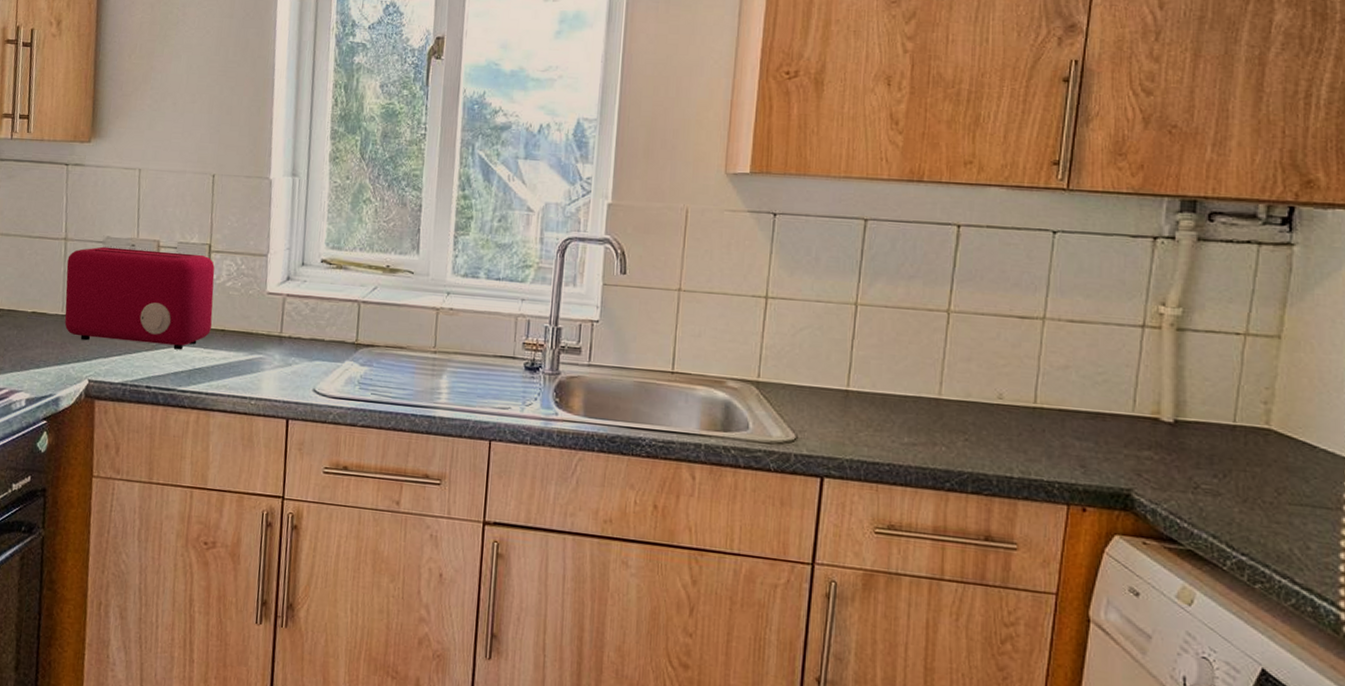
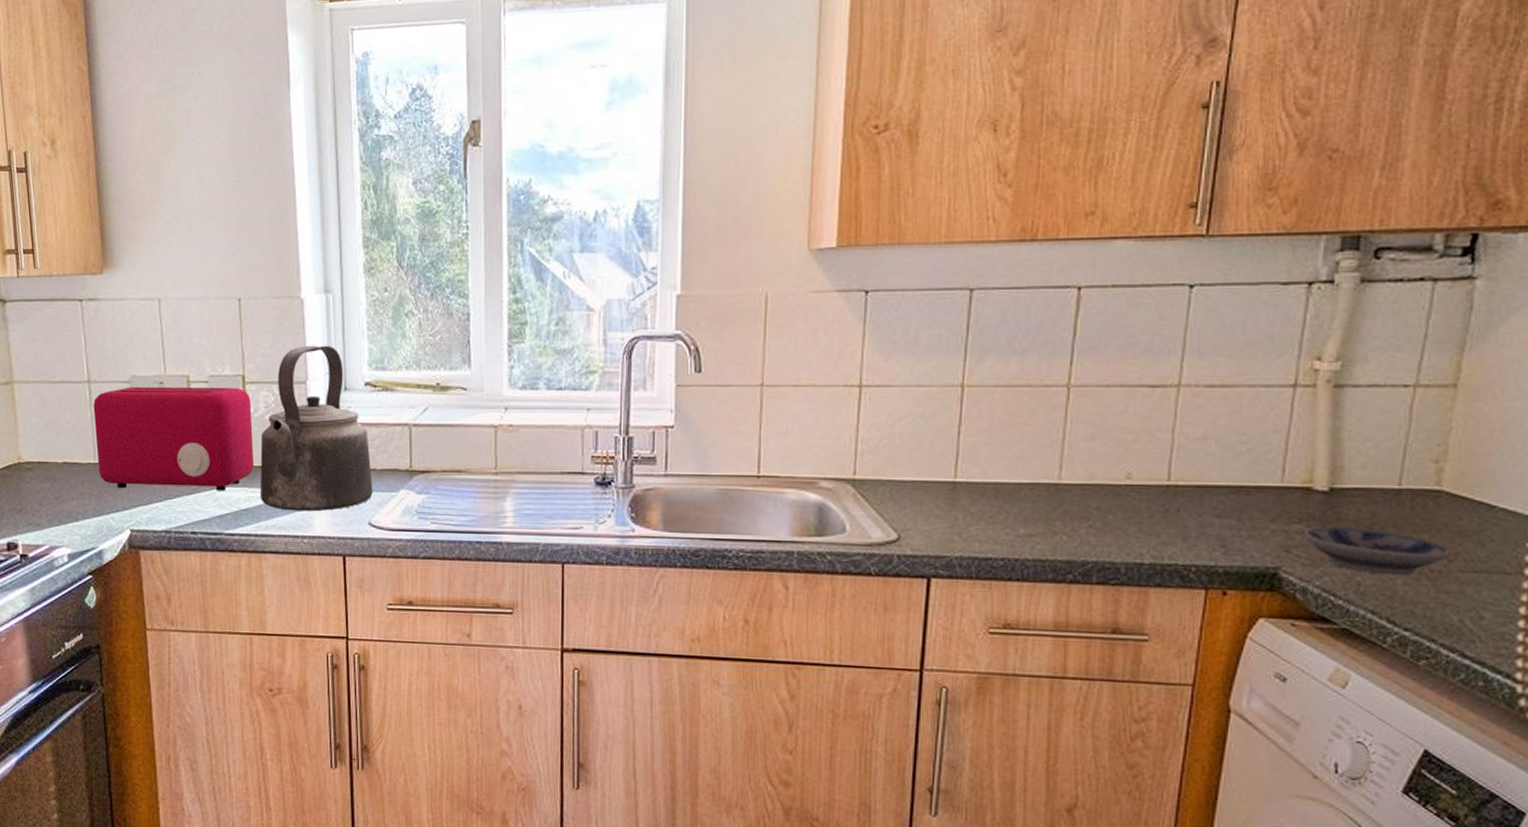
kettle: none [214,222,321,376] -> present [261,345,373,512]
bowl: none [1154,455,1280,505] -> present [1305,527,1451,576]

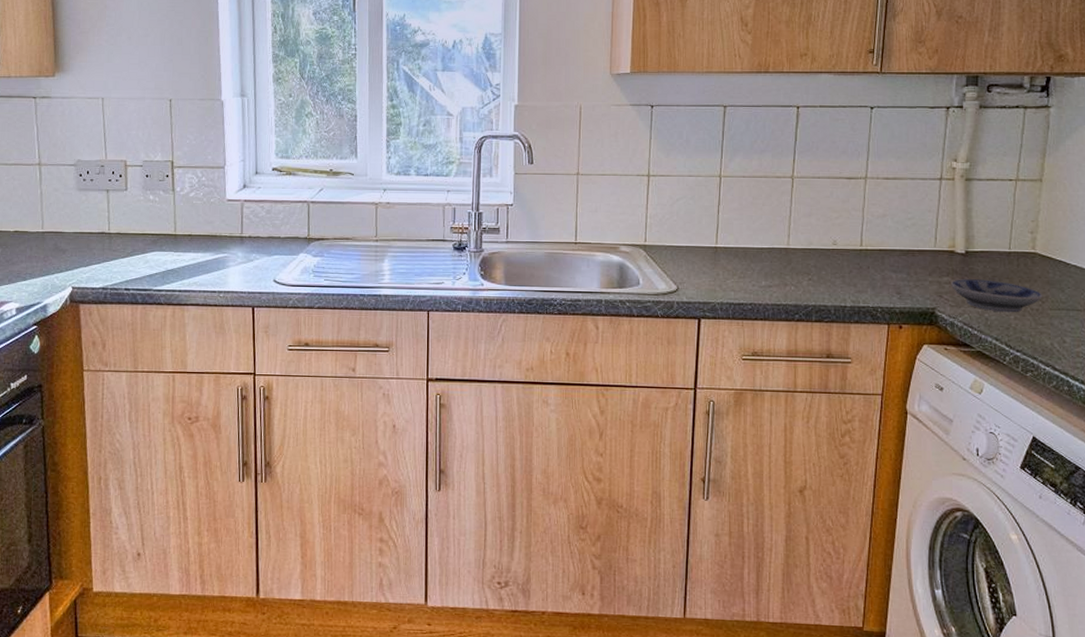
toaster: present [93,387,255,491] -> none [43,169,180,255]
kettle: present [261,345,373,512] -> none [184,138,278,271]

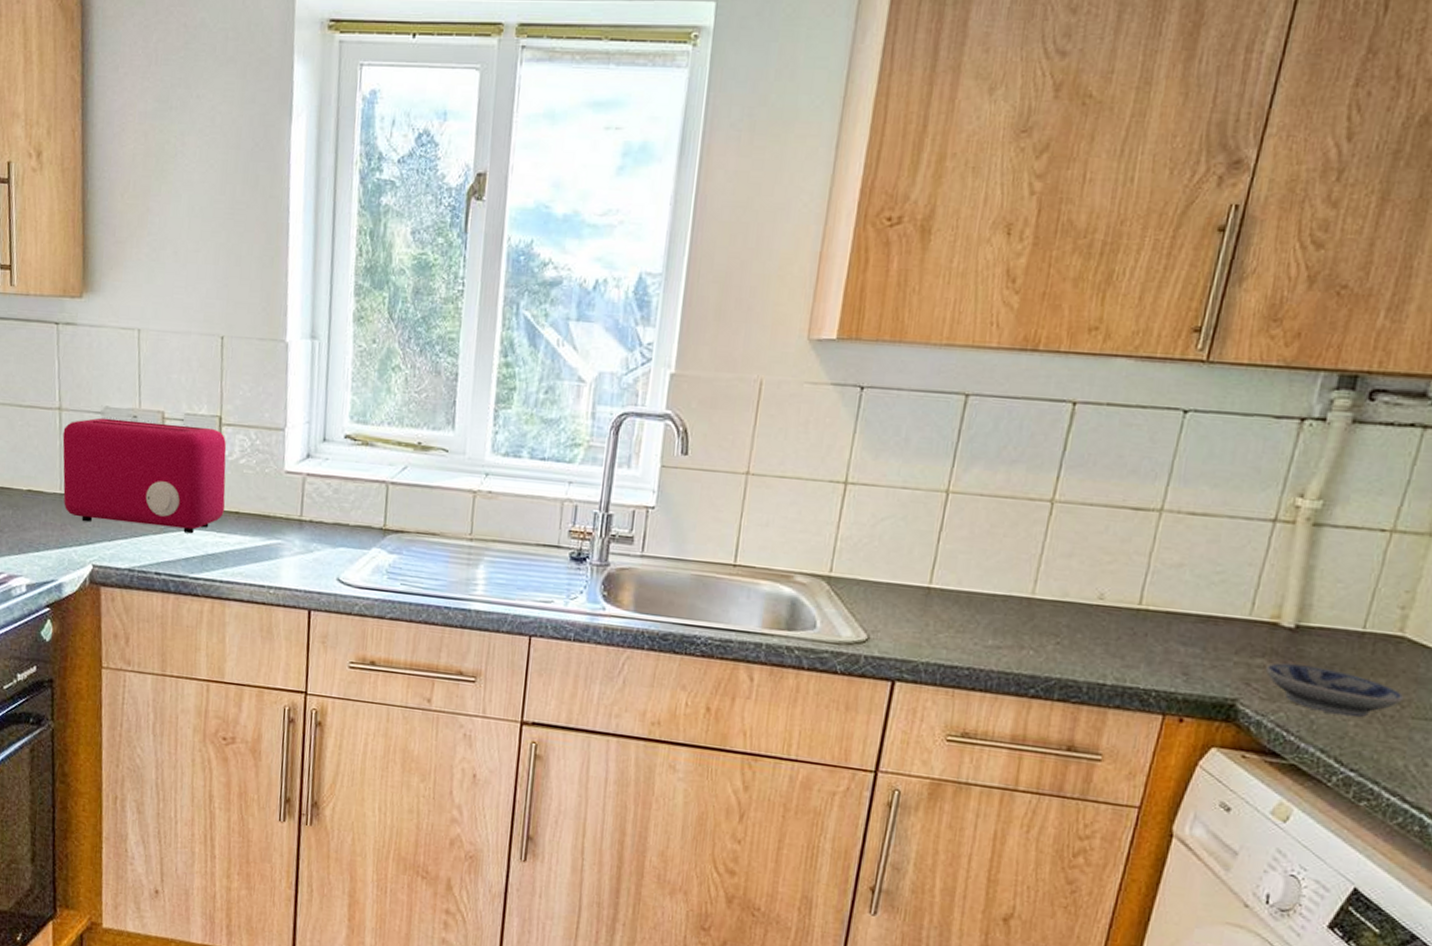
toaster: none [43,169,180,255] -> present [62,418,227,534]

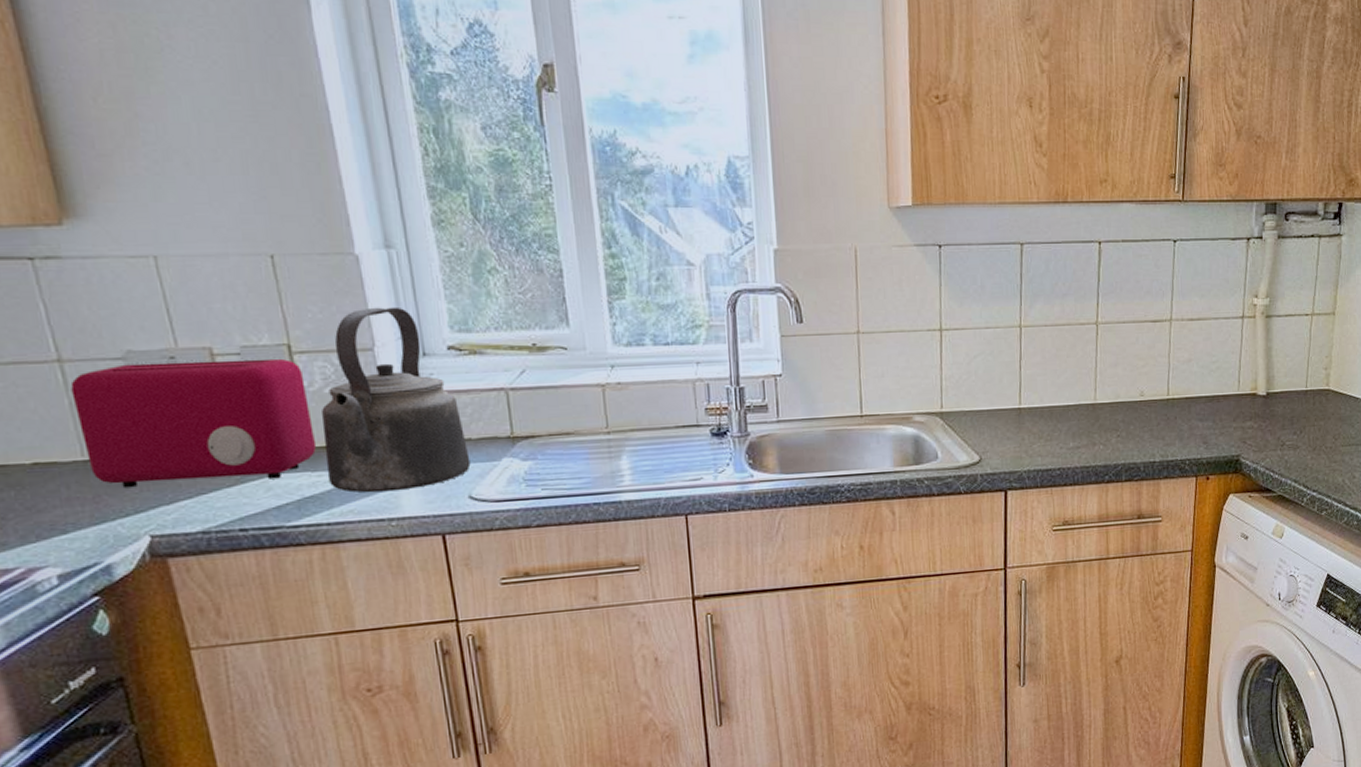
kettle: none [229,391,345,563] -> present [322,306,471,493]
bowl: present [1266,663,1405,718] -> none [1254,421,1336,454]

